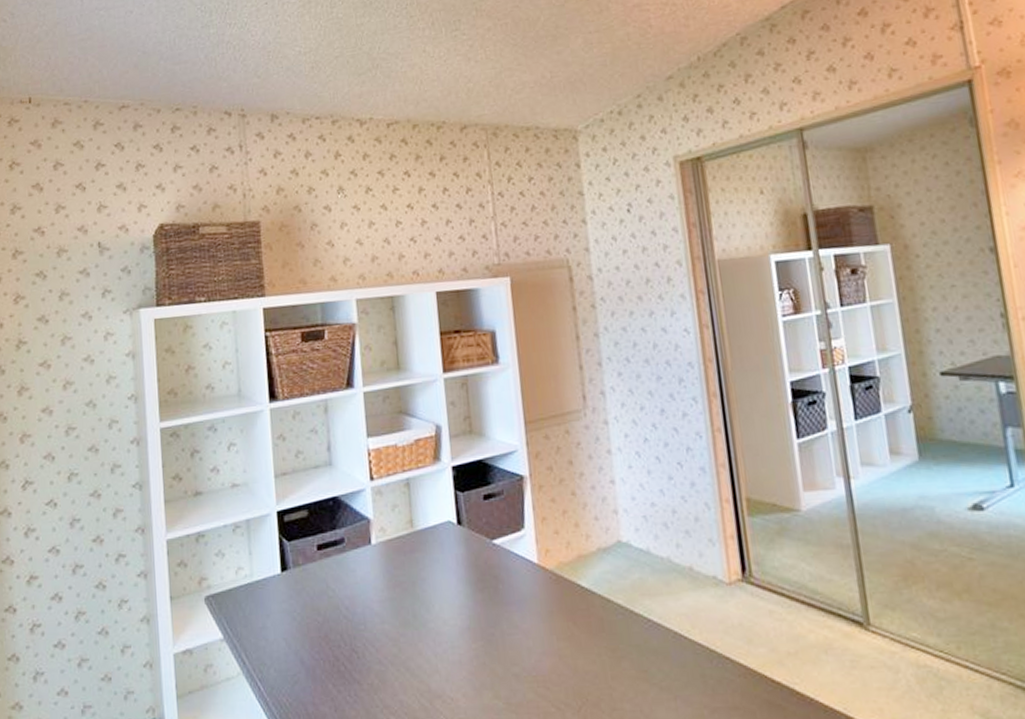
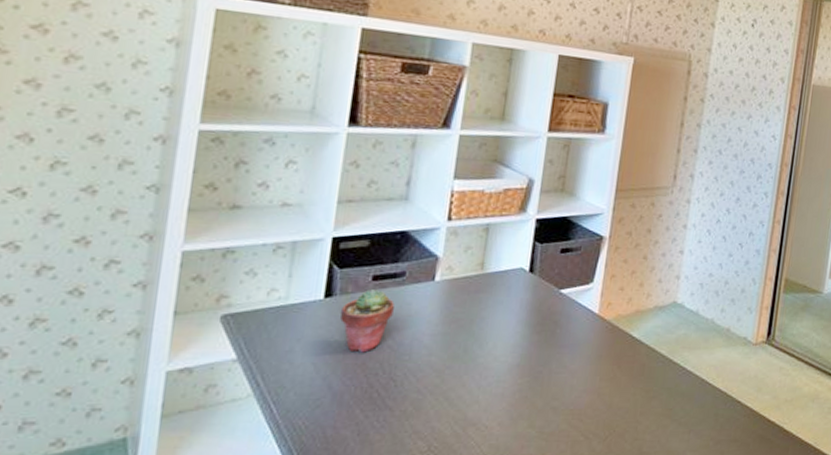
potted succulent: none [296,559,342,625] -> present [340,289,395,353]

